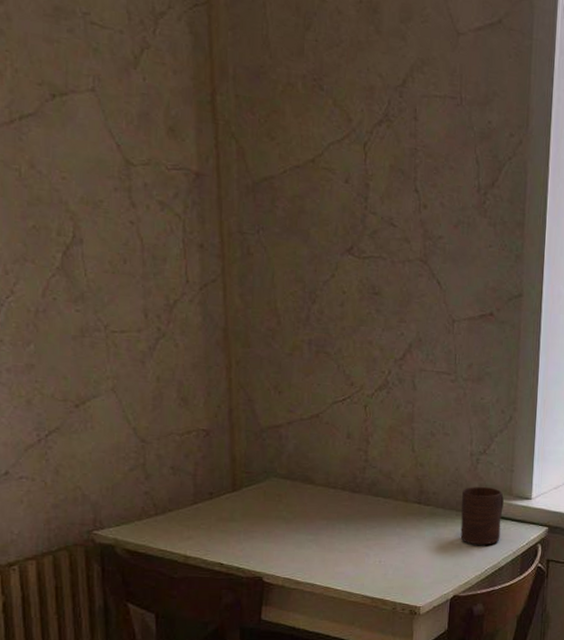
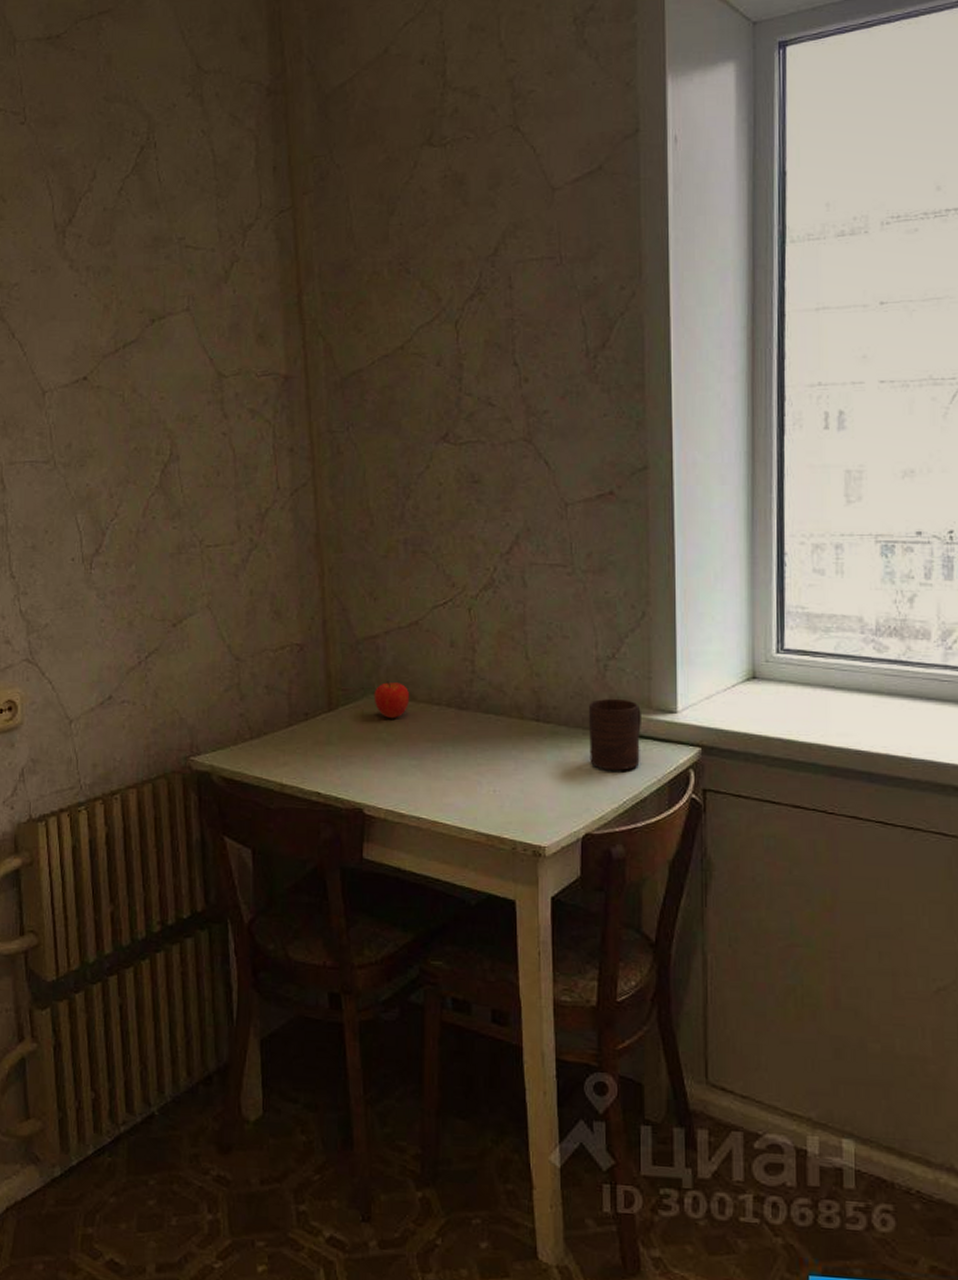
fruit: none [275,466,309,500] -> present [374,681,410,719]

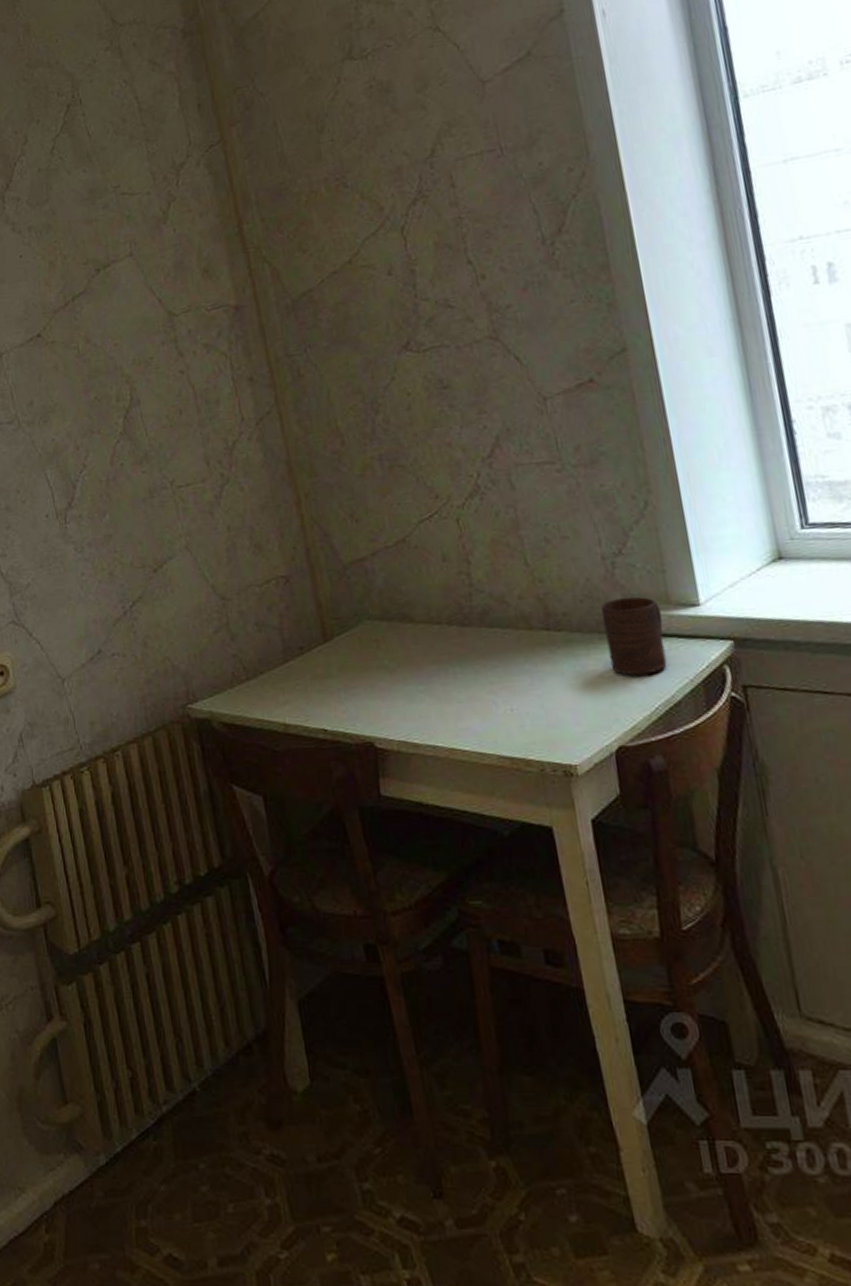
fruit: present [374,681,410,719] -> none [368,604,408,644]

